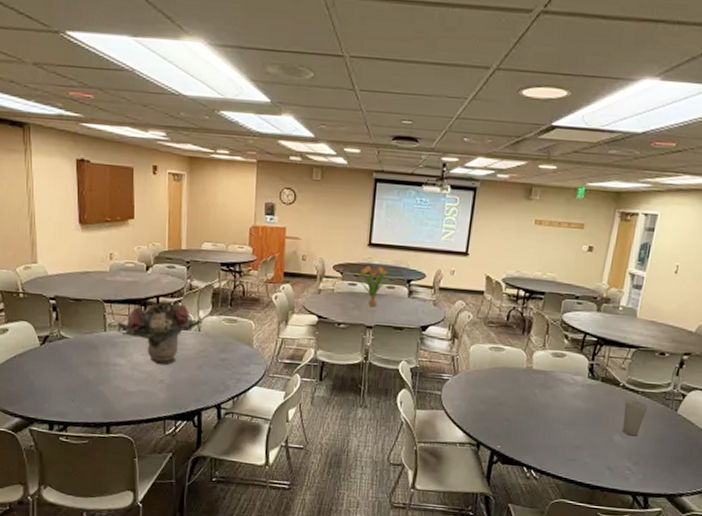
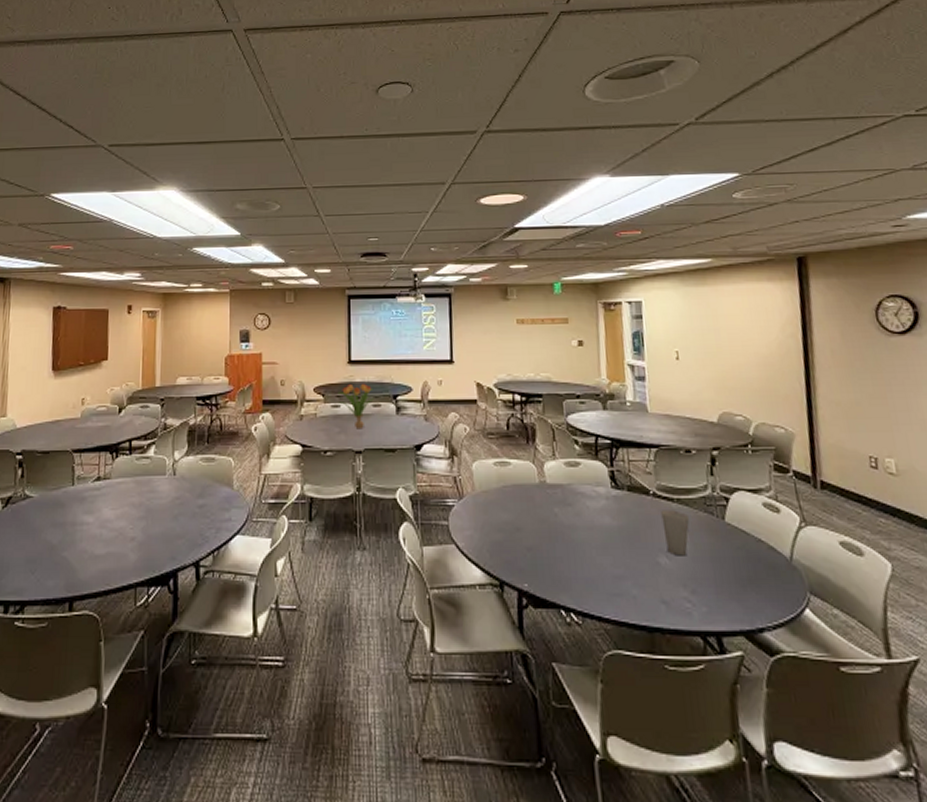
flower arrangement: present [117,300,203,365] -> none [86,443,178,519]

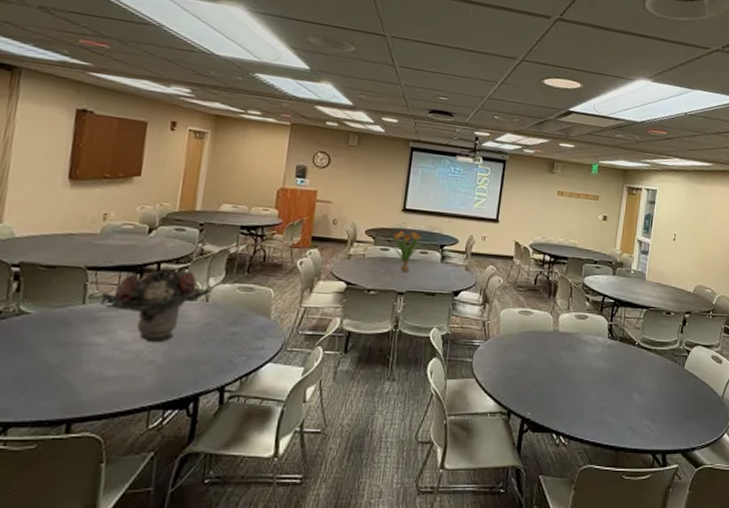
flower arrangement: none [86,443,178,519] -> present [100,266,213,343]
cup: present [661,510,689,556] -> none [640,357,660,394]

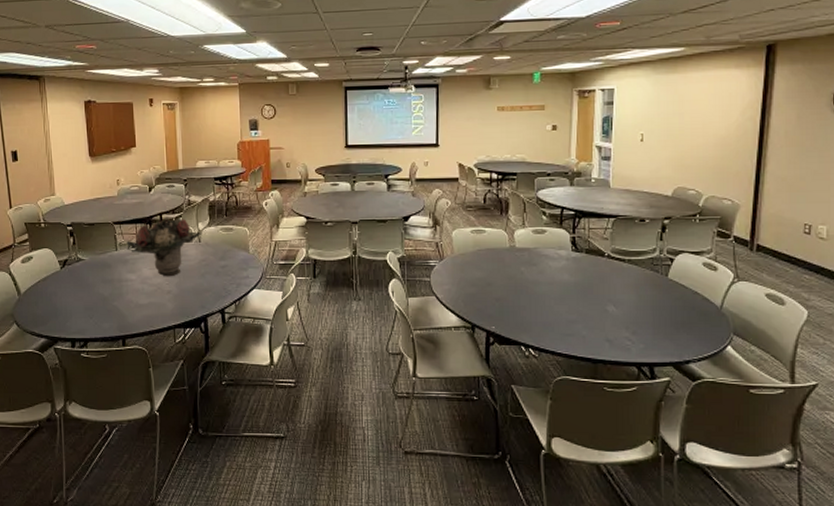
flower arrangement: present [387,230,423,273] -> none [336,164,368,204]

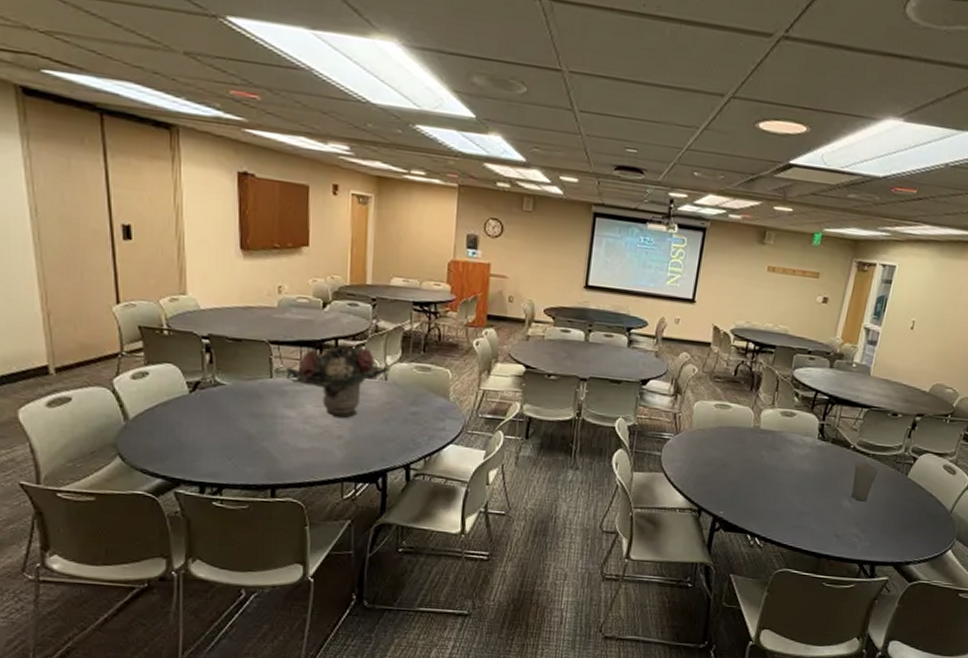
cup: none [613,269,636,305] -> present [851,462,878,502]

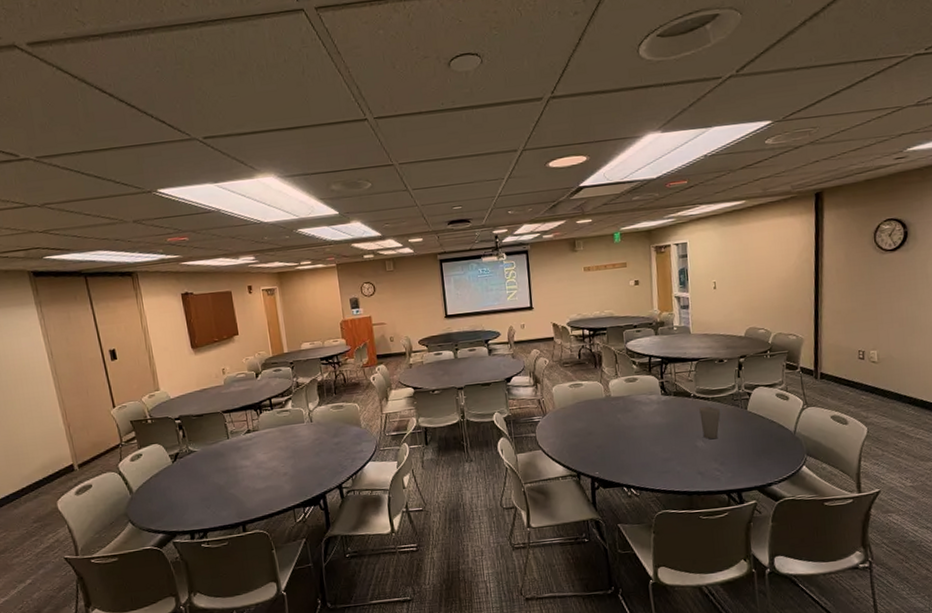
flower arrangement: present [286,343,391,419] -> none [238,400,314,460]

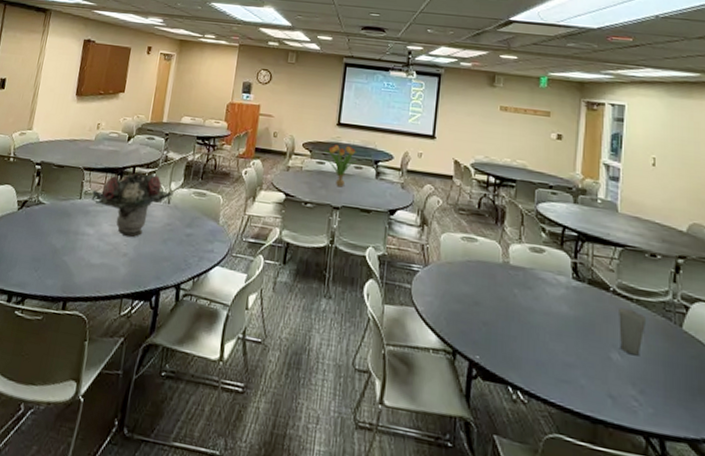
flower arrangement: none [238,400,314,460] -> present [91,170,174,238]
flower arrangement: none [439,333,469,371] -> present [323,145,358,188]

